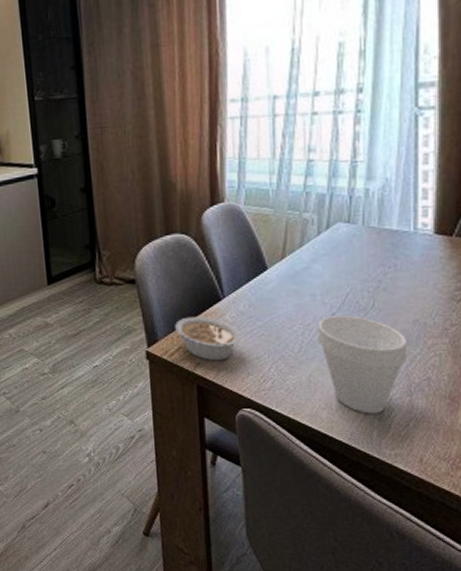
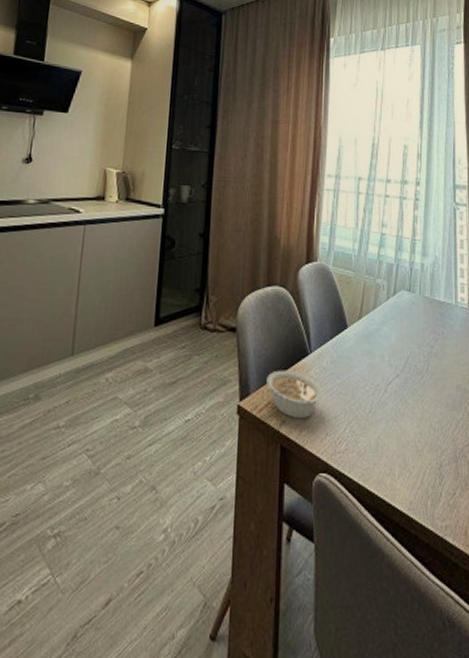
cup: present [317,315,408,414] -> none [384,378,454,481]

